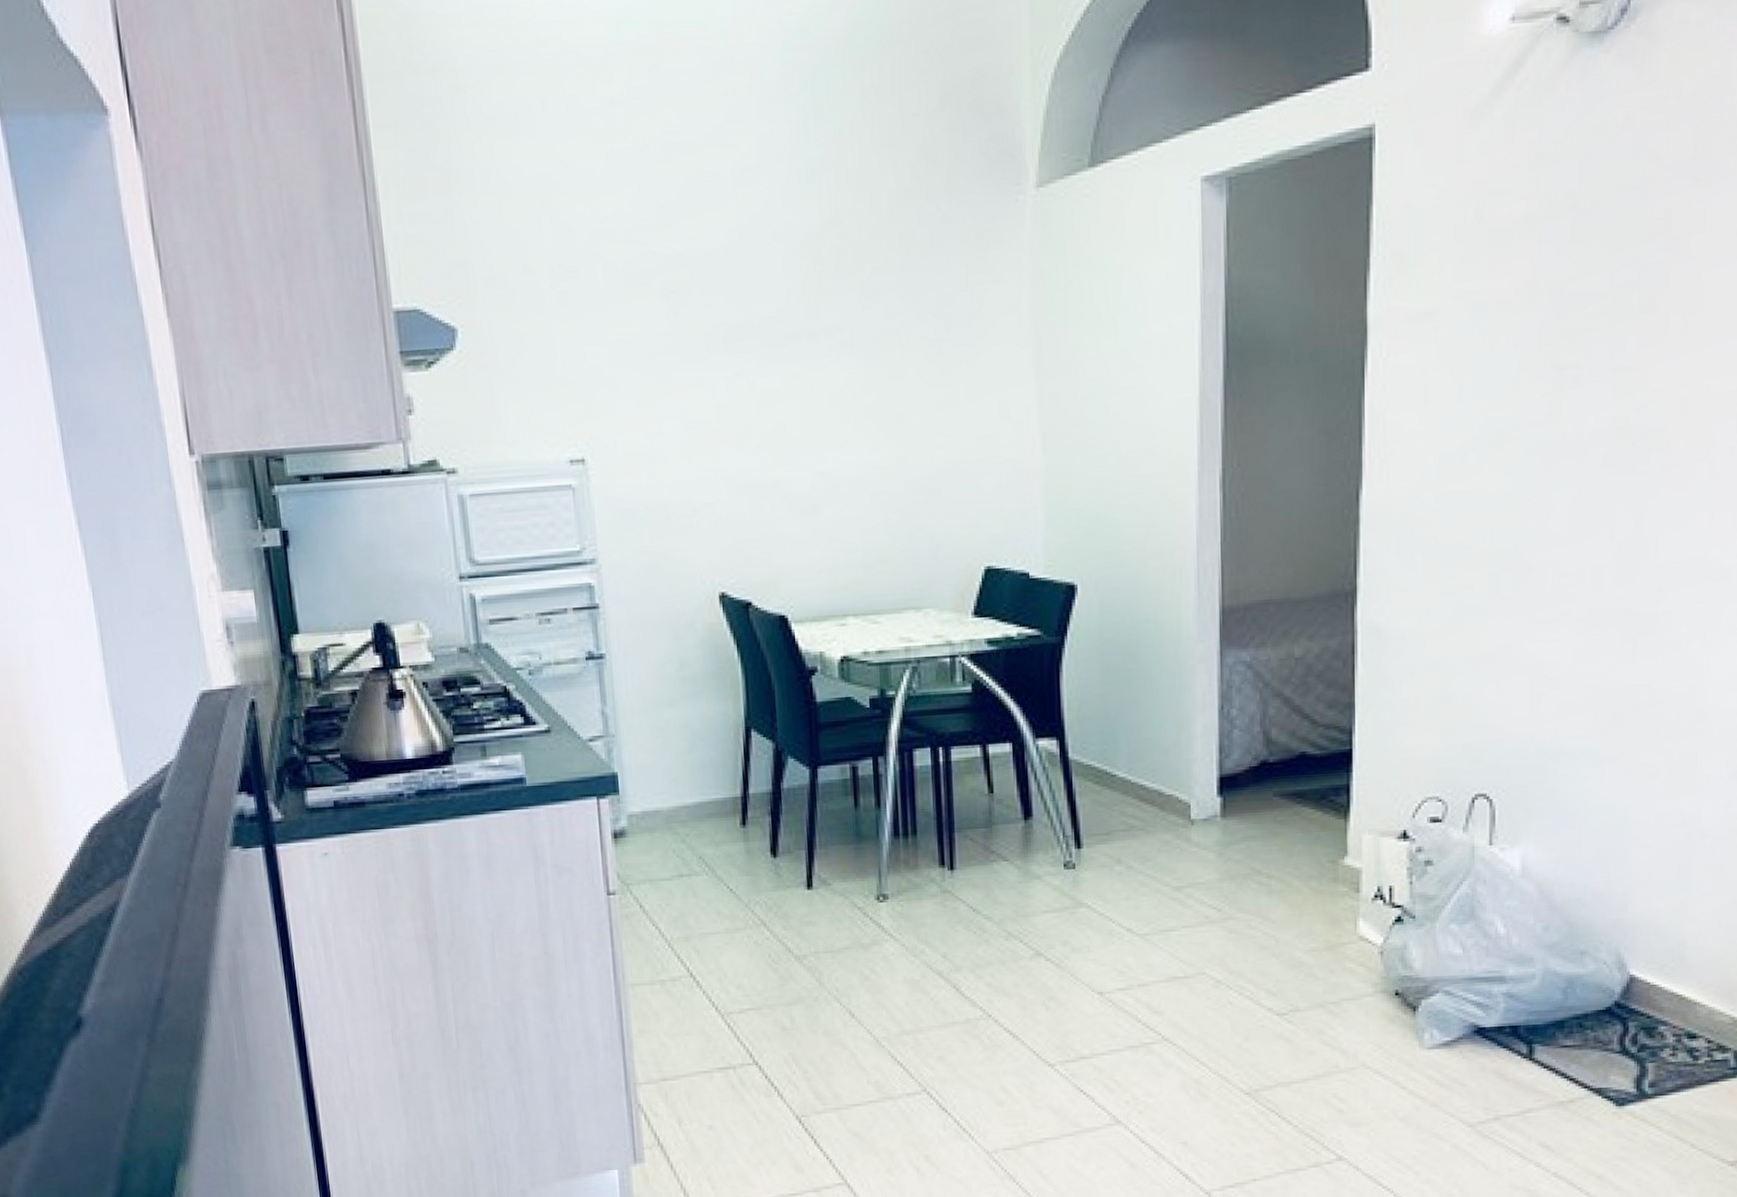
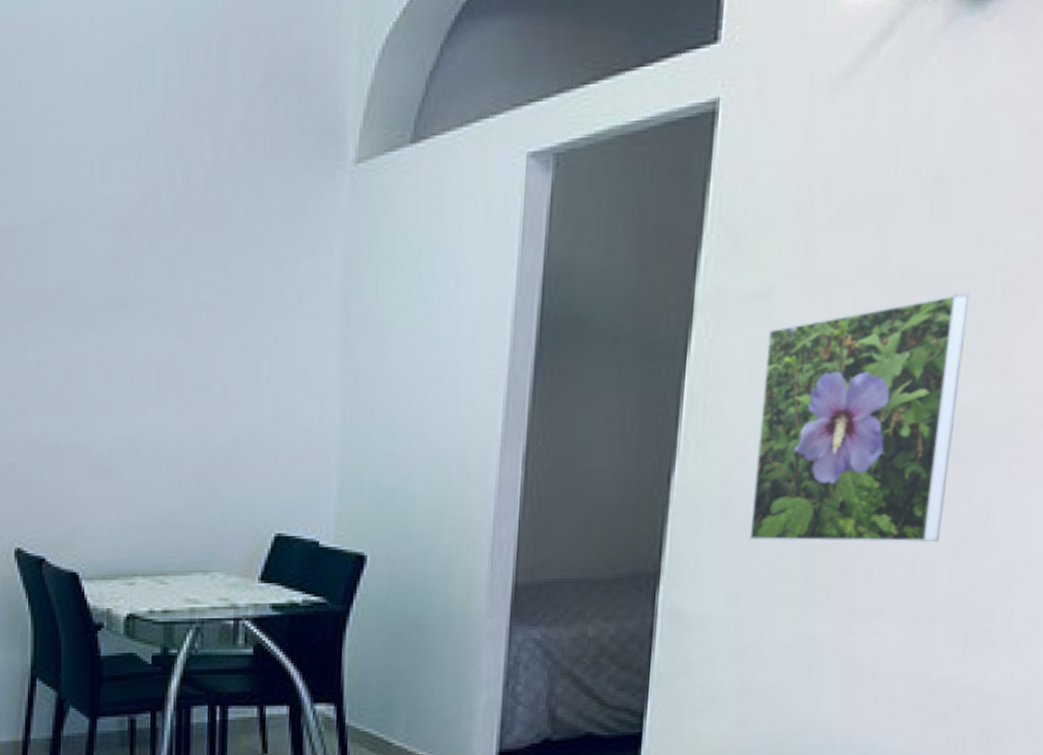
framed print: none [1435,311,1612,555] -> present [749,294,970,542]

